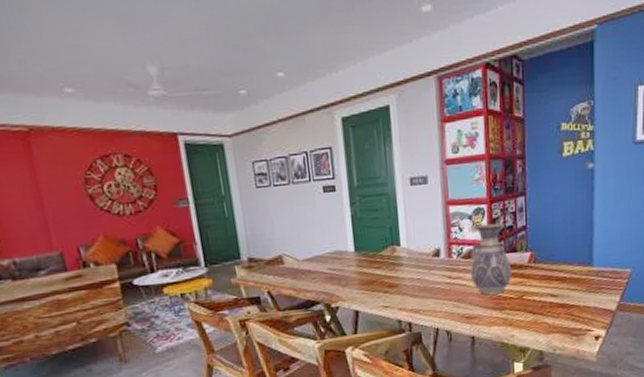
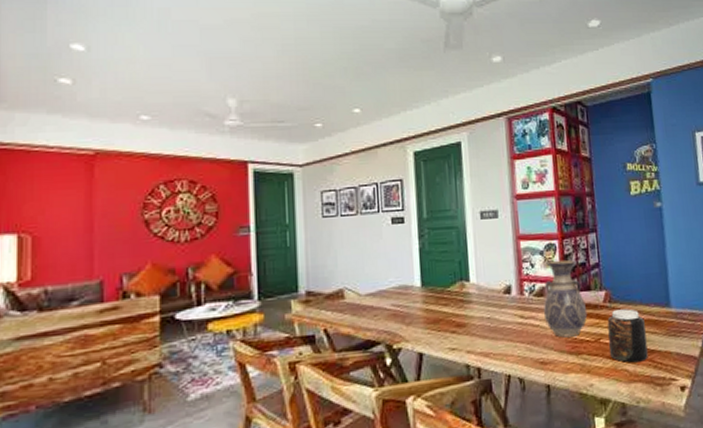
jar: none [531,268,567,317] -> present [607,308,648,363]

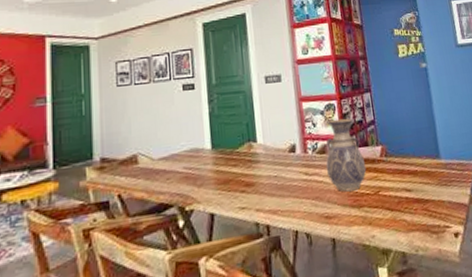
jar: present [607,308,648,363] -> none [384,161,424,213]

